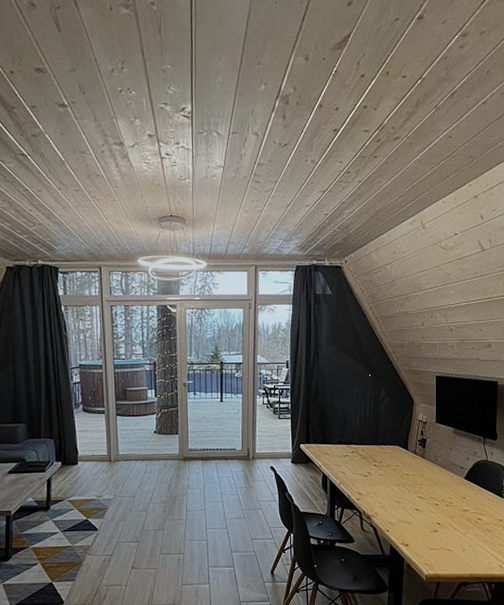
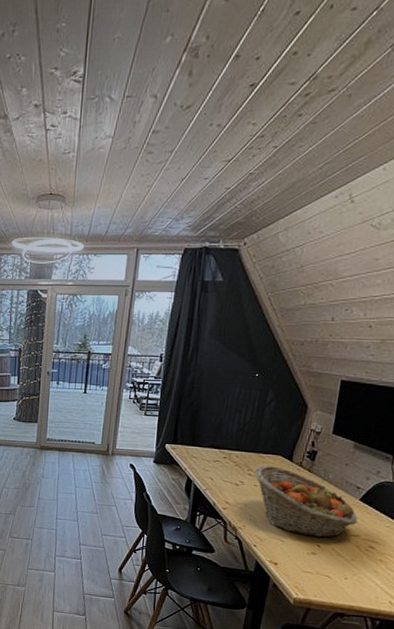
fruit basket: none [379,456,466,516] -> present [255,465,358,538]

